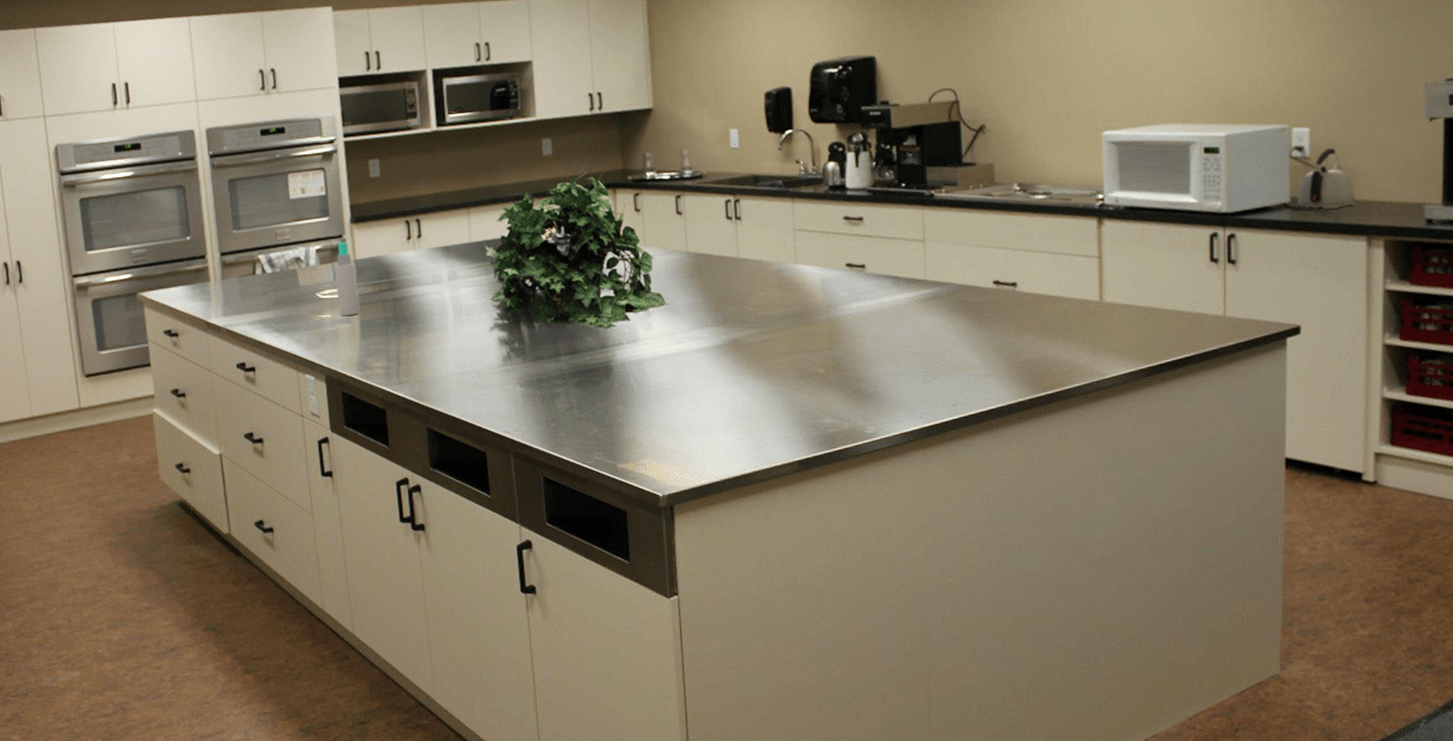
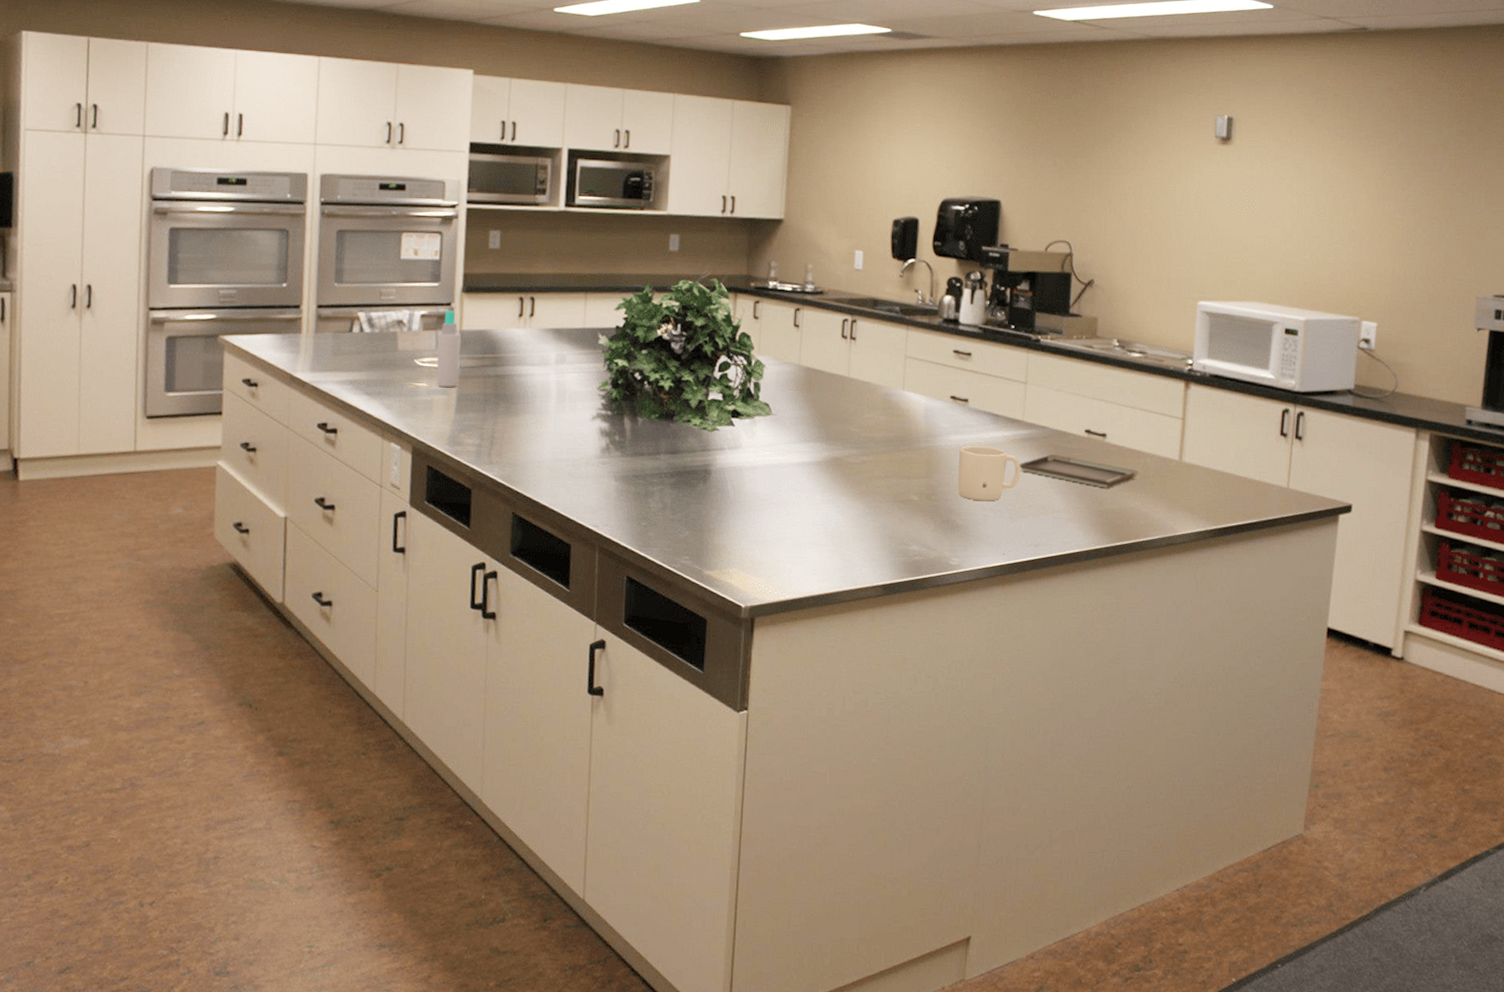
mug: none [862,310,930,367] -> present [957,445,1021,502]
tray: none [926,309,1057,339] -> present [1019,454,1139,488]
kettle: present [1296,148,1356,210] -> none [1359,344,1410,401]

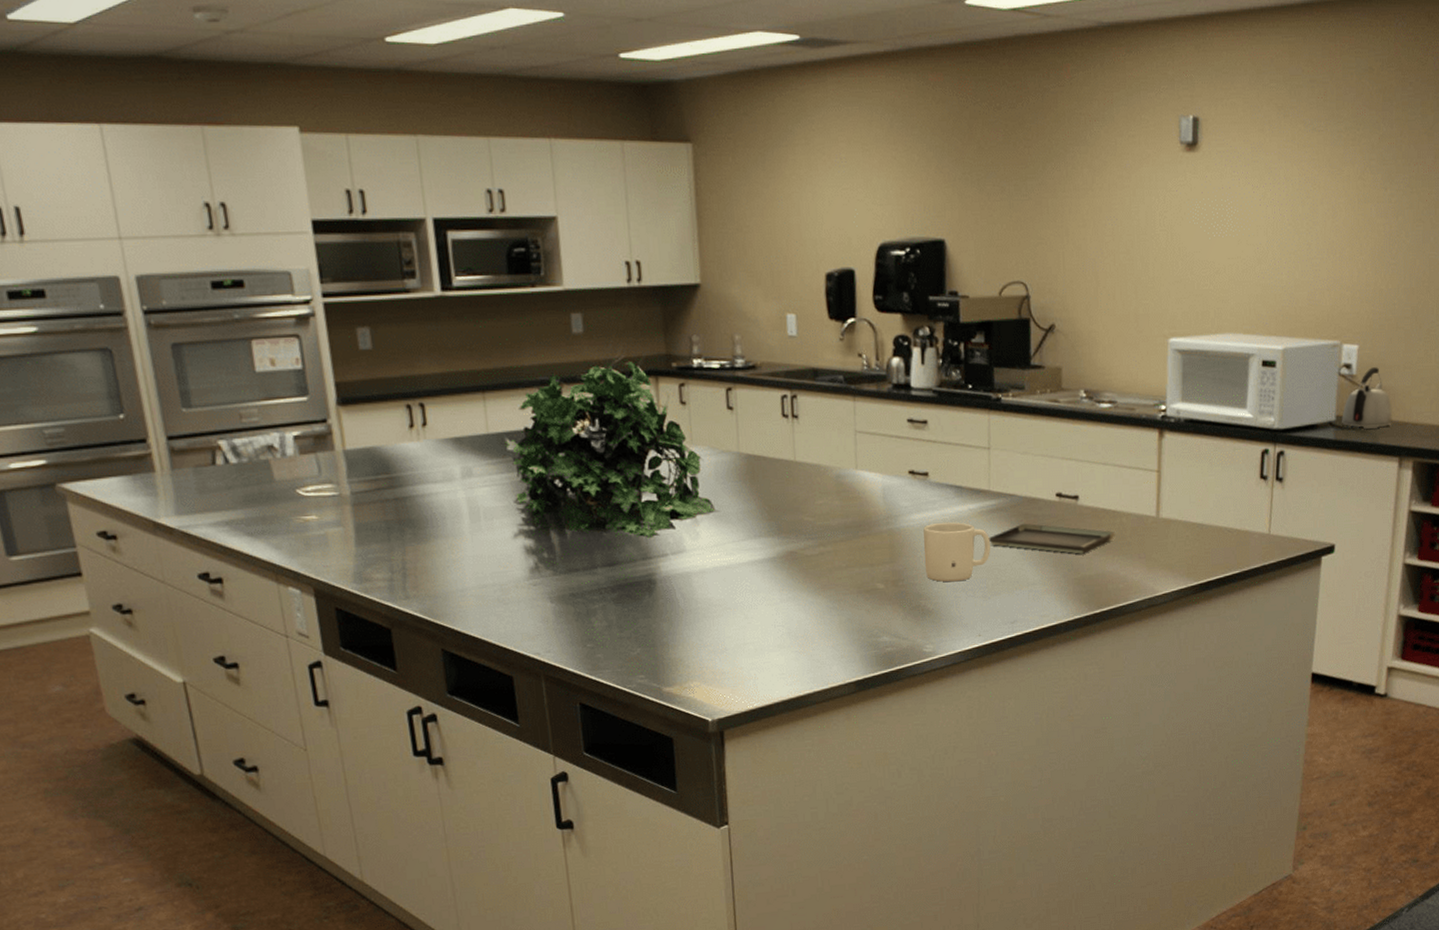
spray bottle: present [436,310,460,388] -> none [318,428,354,519]
kettle: none [1359,344,1410,401] -> present [1341,367,1393,430]

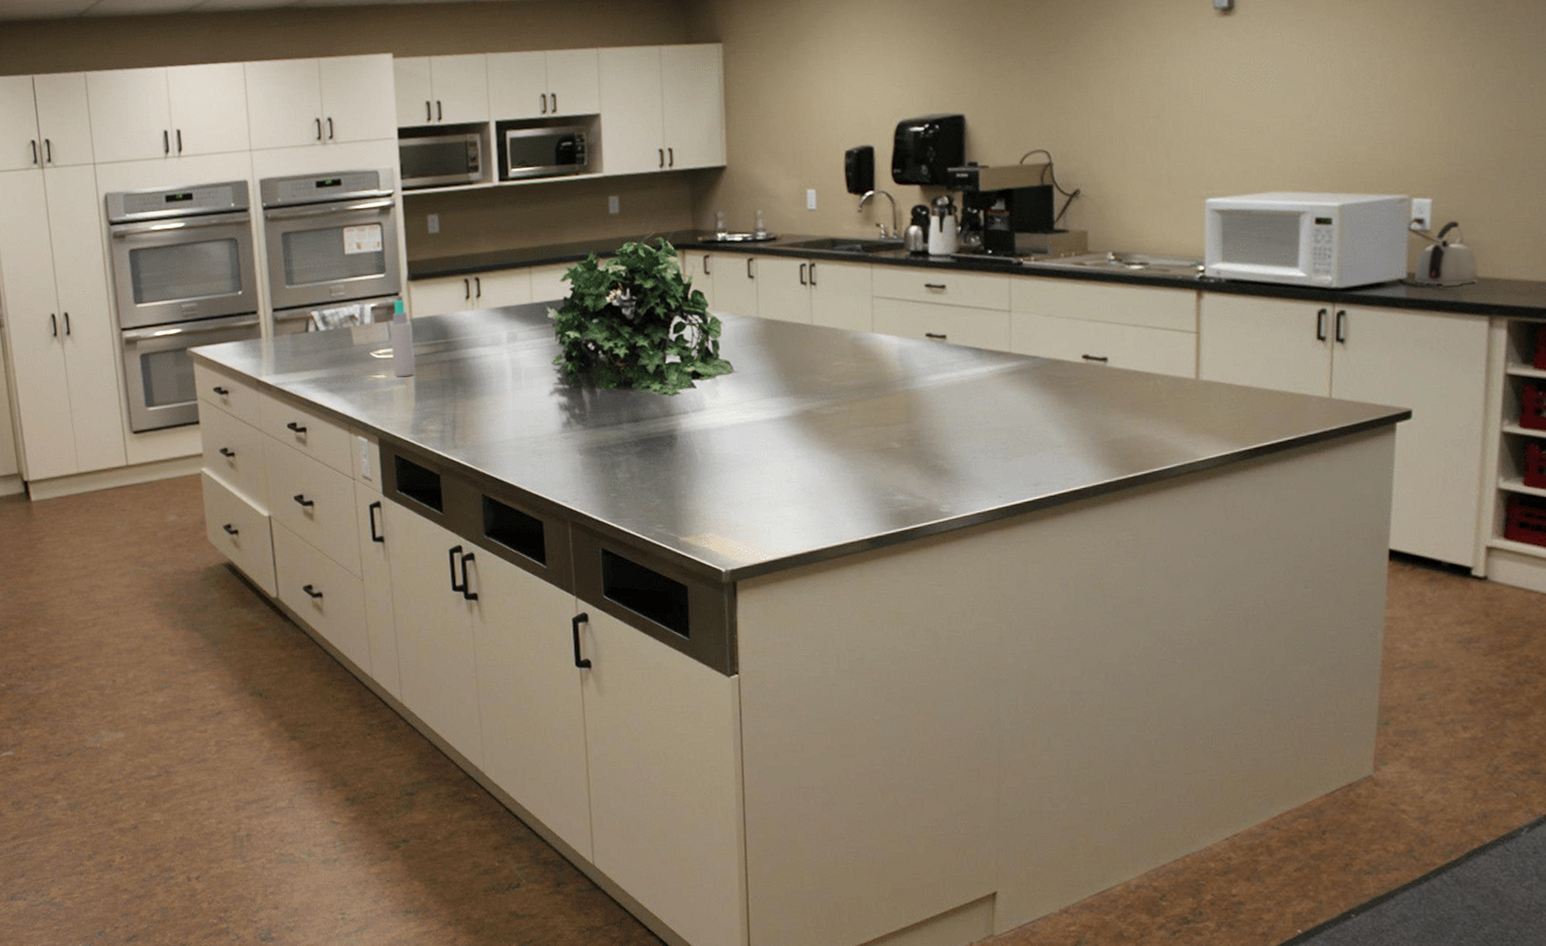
spray bottle: none [318,428,354,519] -> present [389,300,415,377]
mug: present [923,522,991,582] -> none [941,383,1012,443]
tray: present [988,523,1115,554] -> none [1009,385,1149,417]

